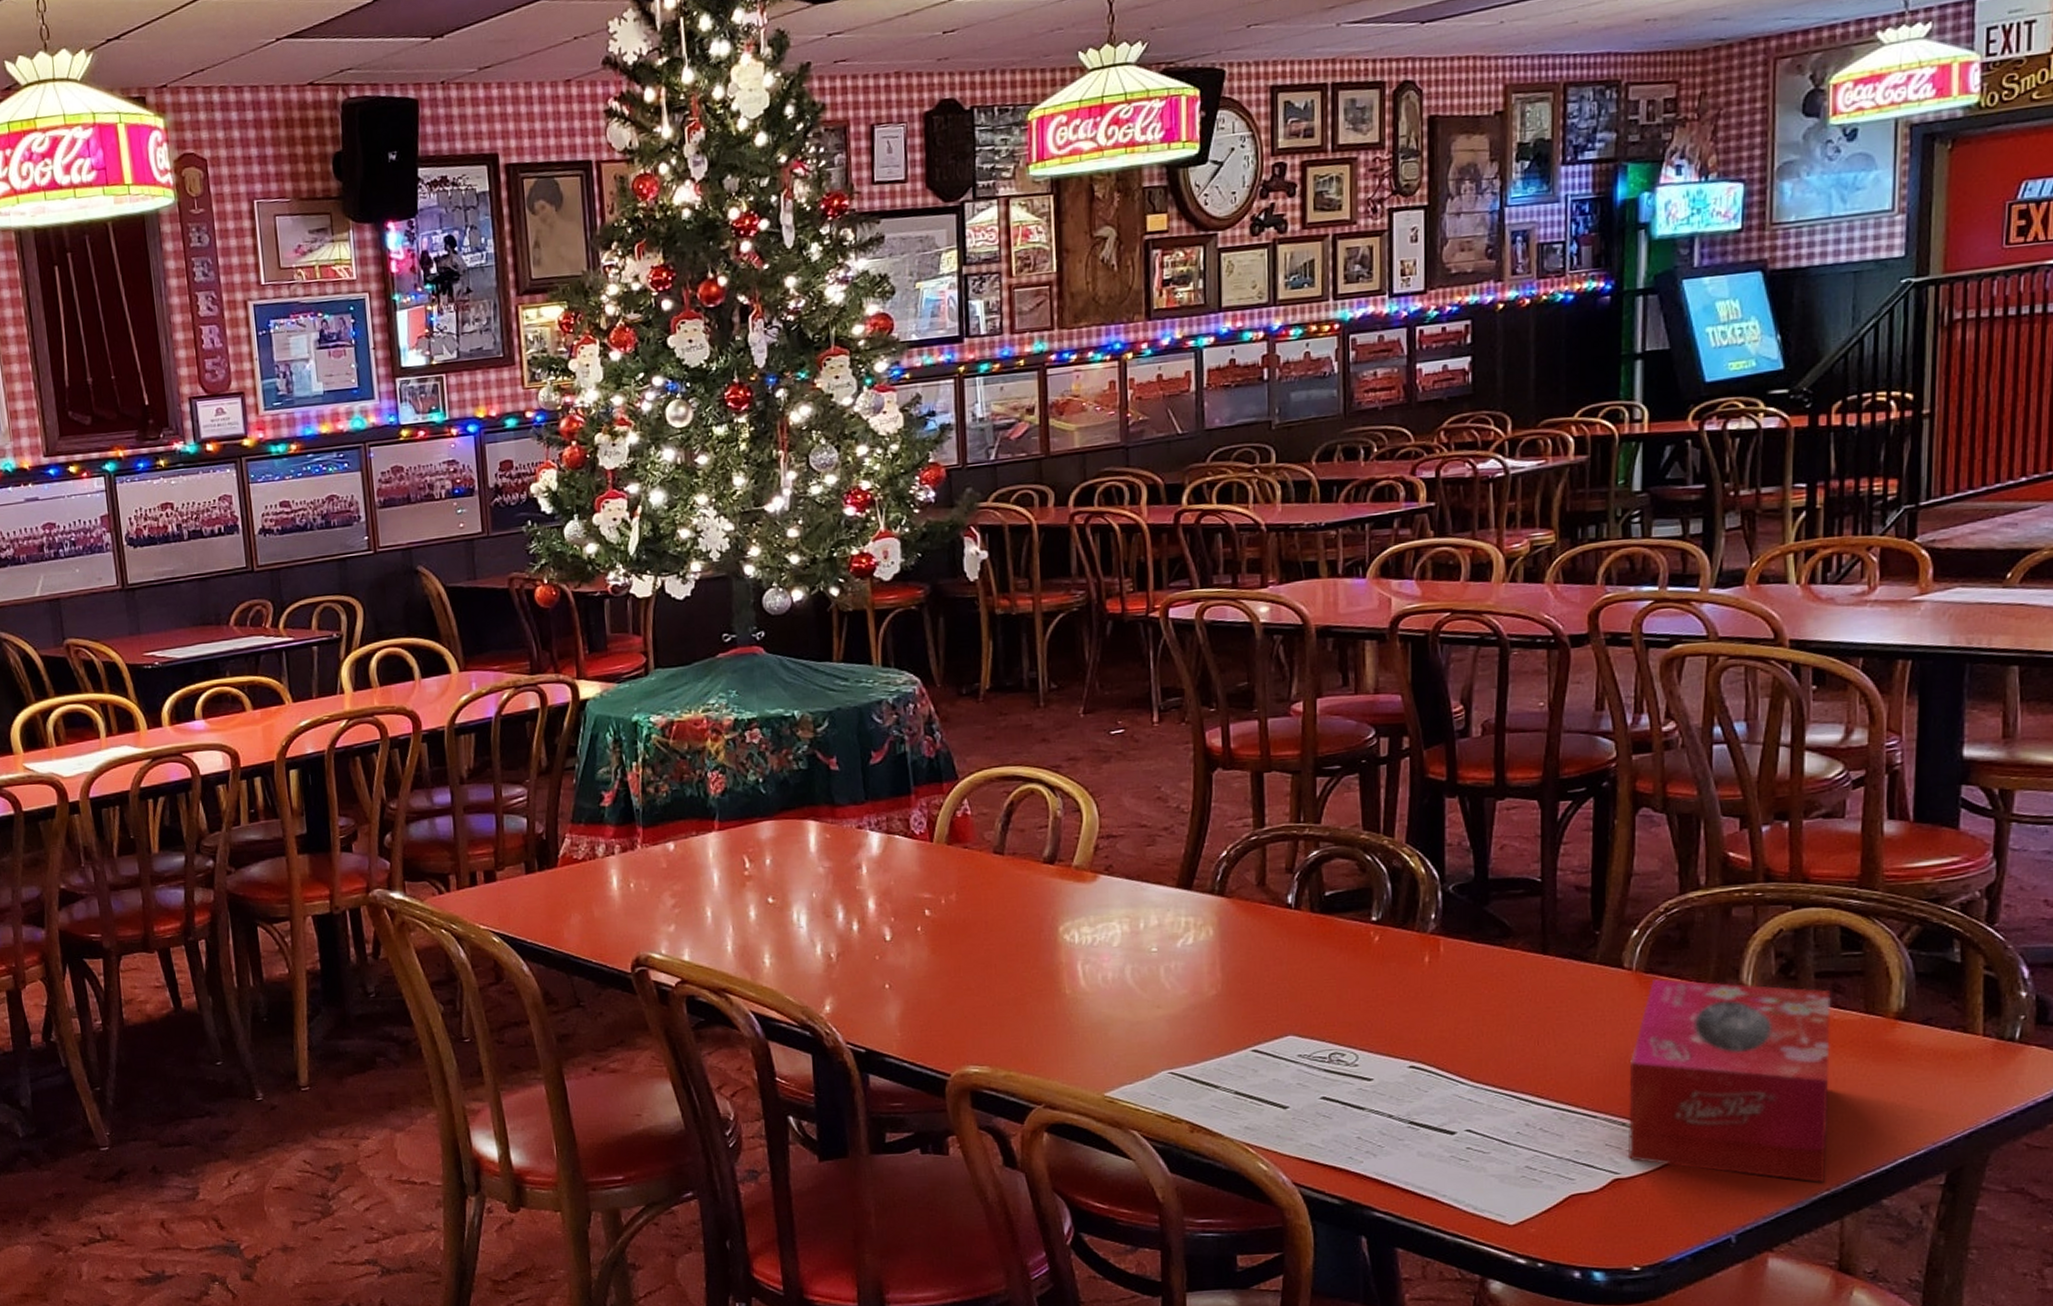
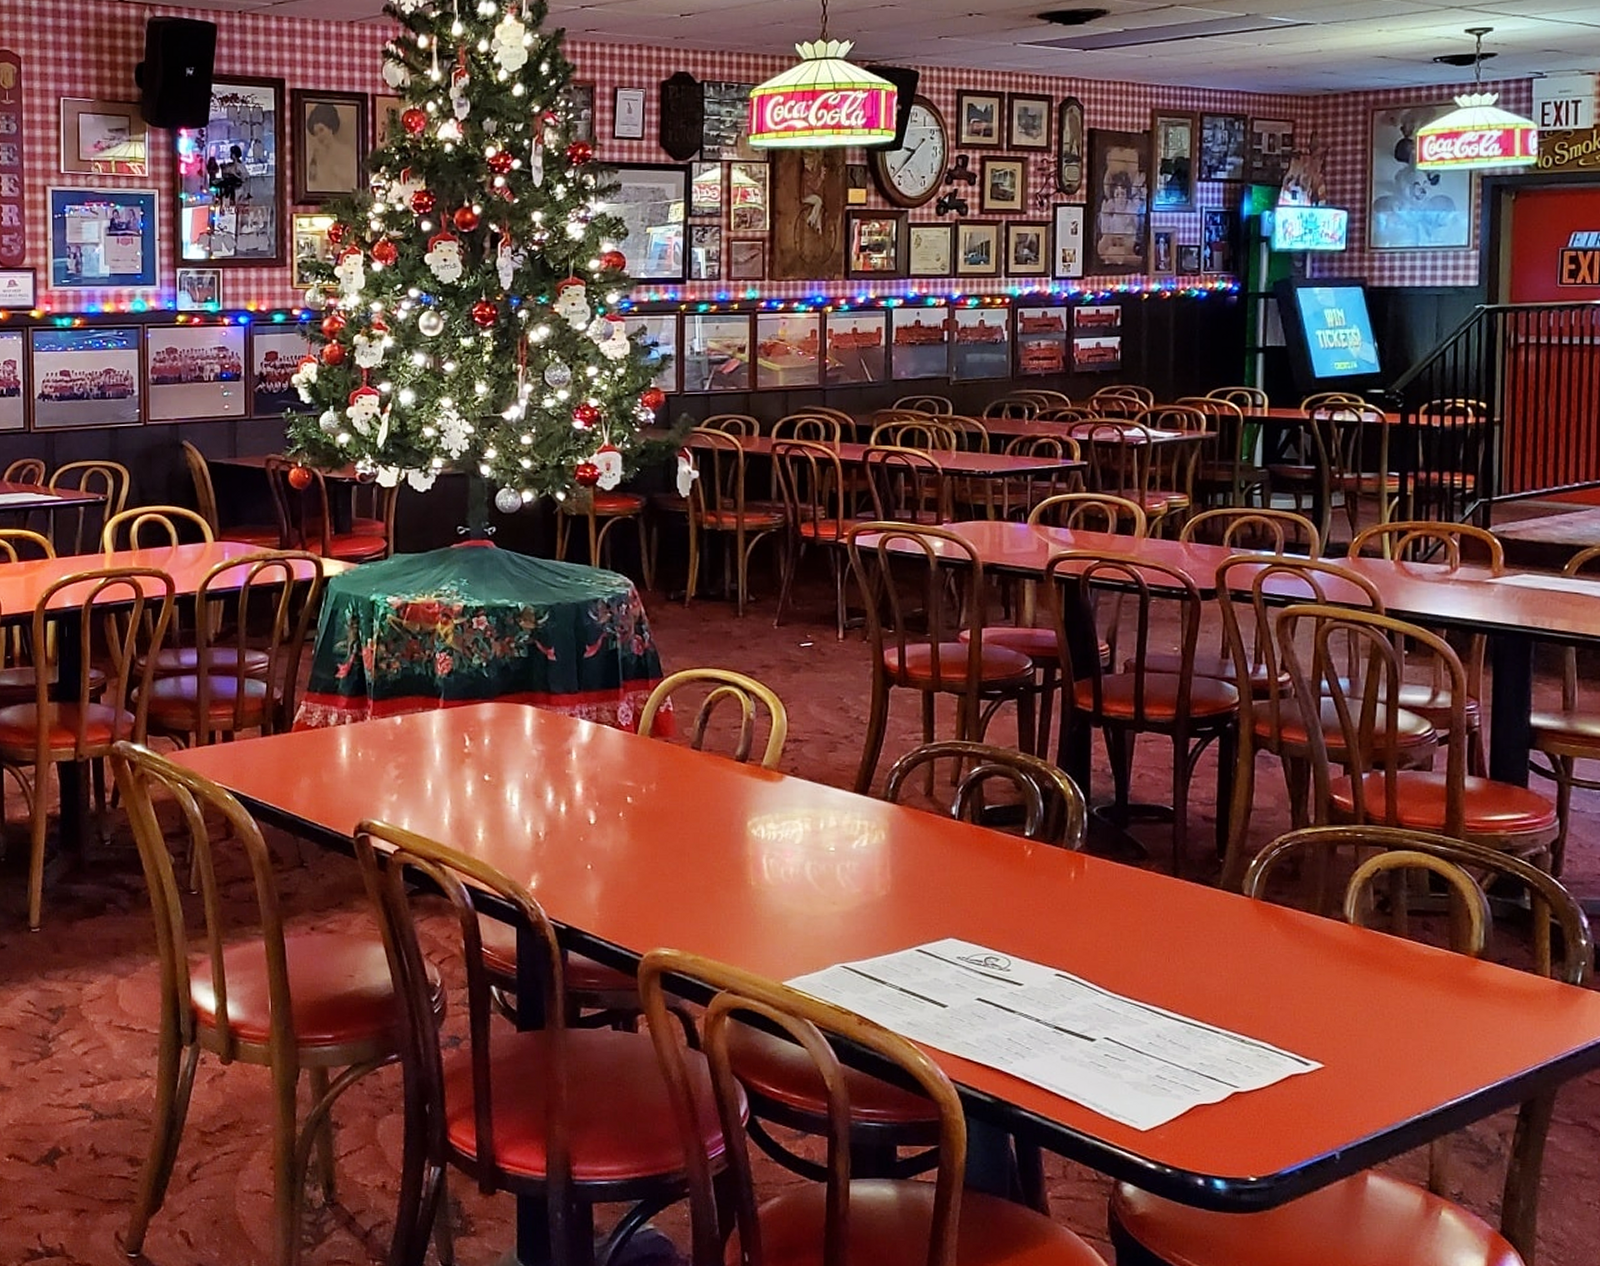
tissue box: present [1627,979,1831,1183] -> none [1245,907,1421,1106]

